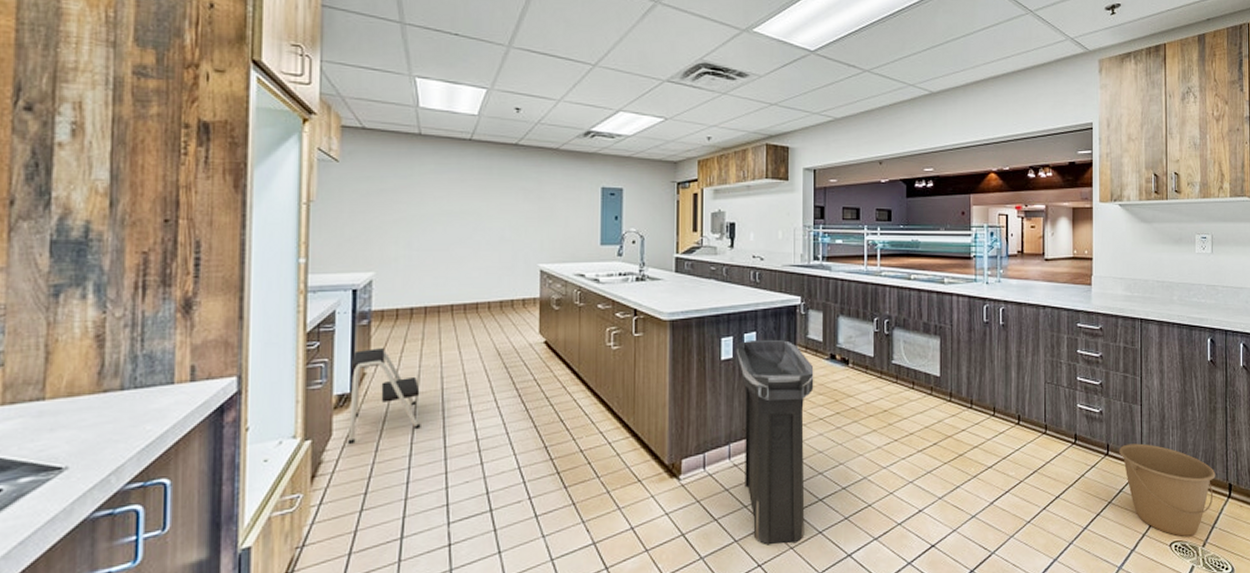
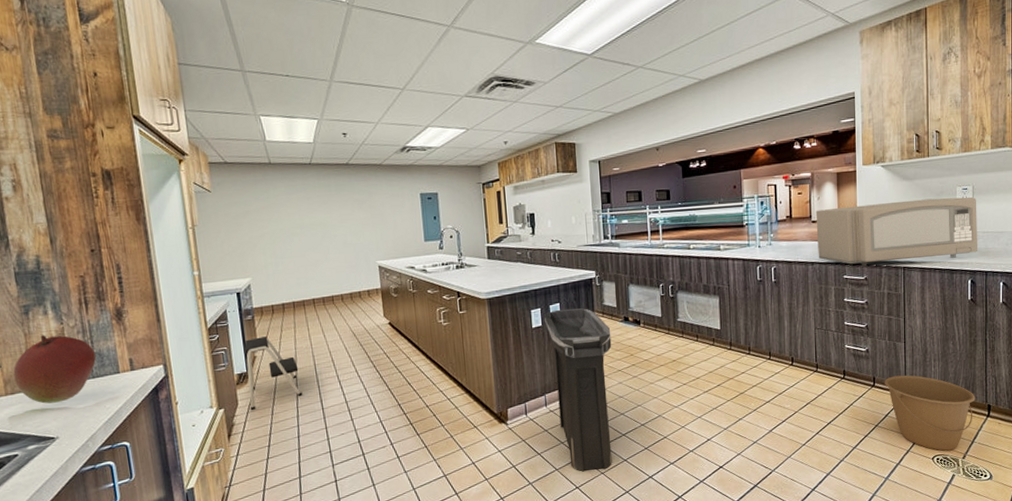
fruit: none [19,326,145,420] -> present [13,335,97,404]
microwave: none [1049,245,1218,315] -> present [816,196,978,267]

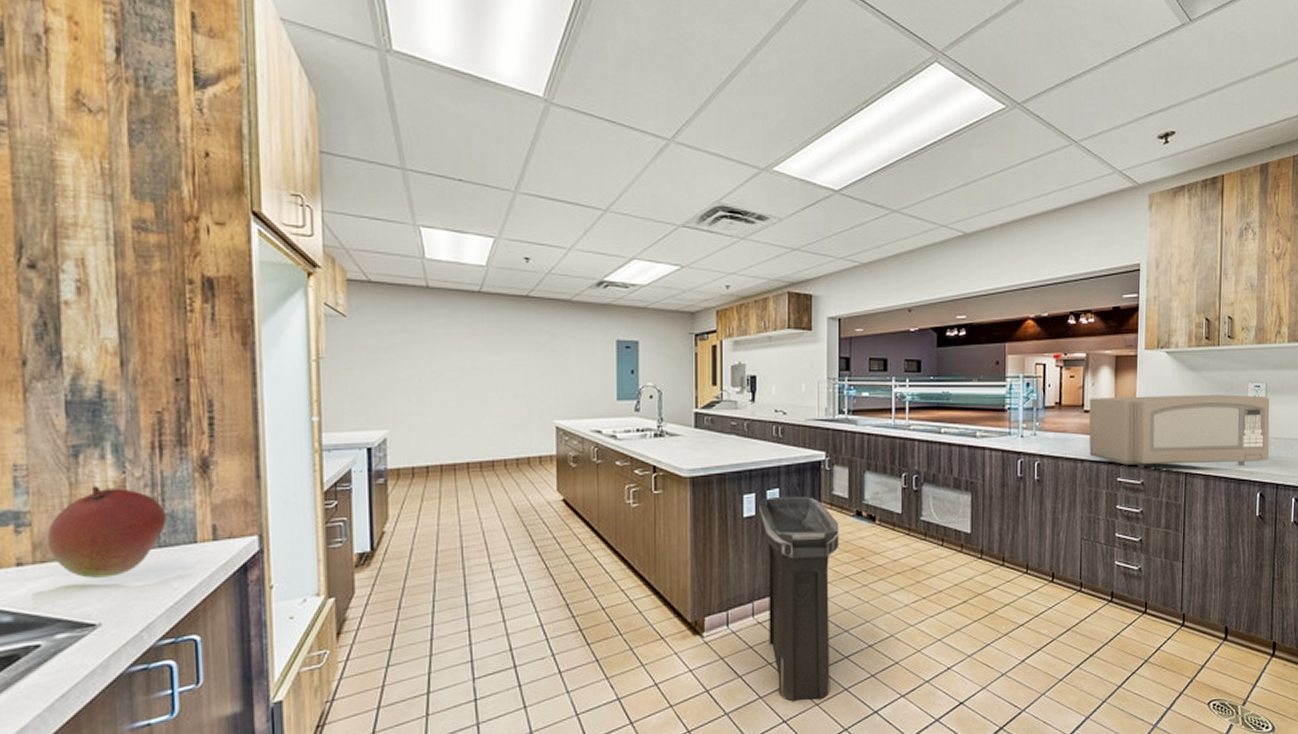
step stool: present [244,336,303,411] -> none [369,507,442,603]
bucket: present [884,375,975,451] -> none [1157,601,1260,695]

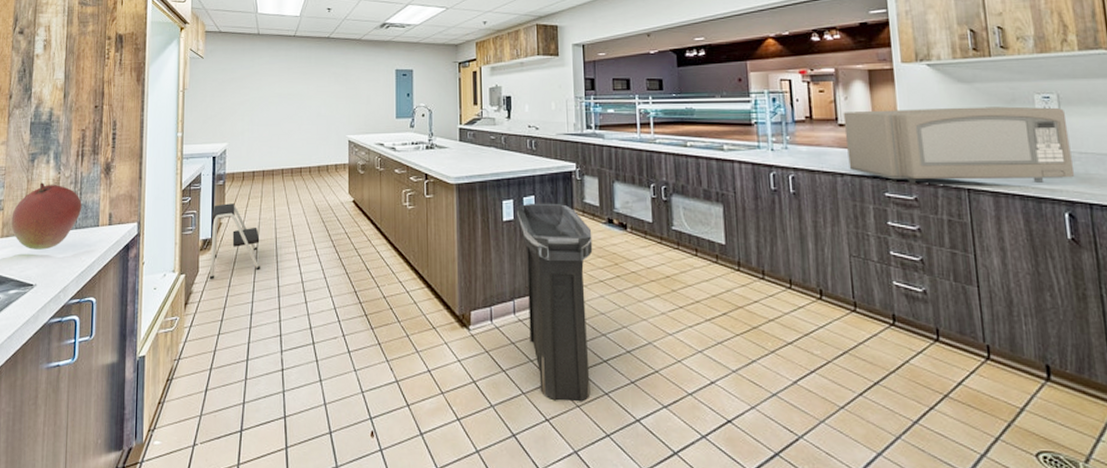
step stool: none [369,507,442,603] -> present [209,203,261,280]

